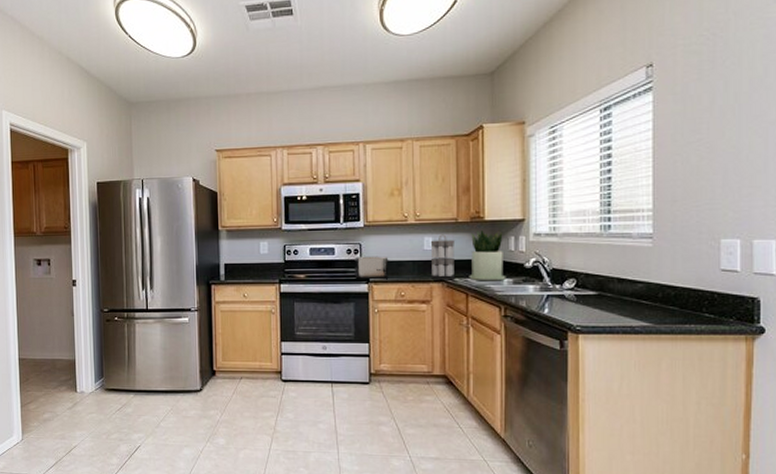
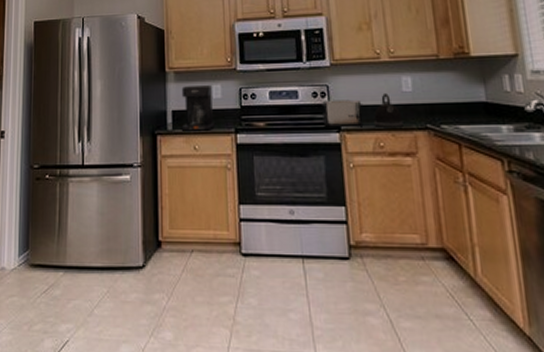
coffee maker: none [232,242,261,281] -> present [181,85,215,131]
kettle: none [397,251,422,280] -> present [373,93,404,127]
spice rack: present [430,234,456,281] -> none [409,73,444,128]
planter: present [469,231,506,281] -> none [456,68,505,129]

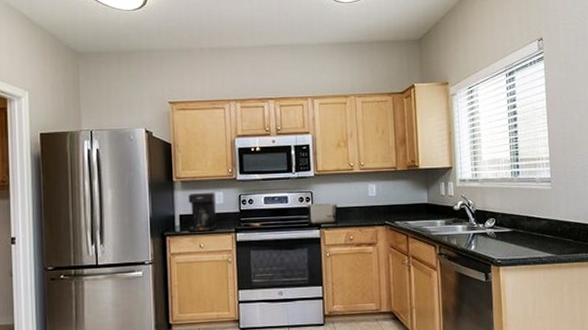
kettle: present [373,93,404,127] -> none [346,198,368,225]

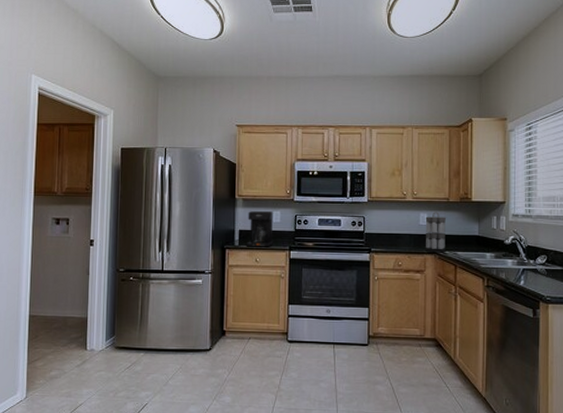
toaster: present [307,203,339,226] -> none [358,228,390,250]
spice rack: none [374,182,397,224] -> present [425,212,446,253]

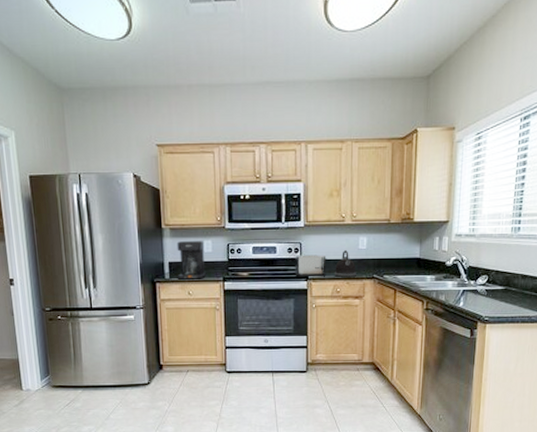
toaster: none [358,228,390,250] -> present [295,254,328,278]
kettle: none [396,225,417,251] -> present [334,250,356,277]
spice rack: present [425,212,446,253] -> none [364,234,386,278]

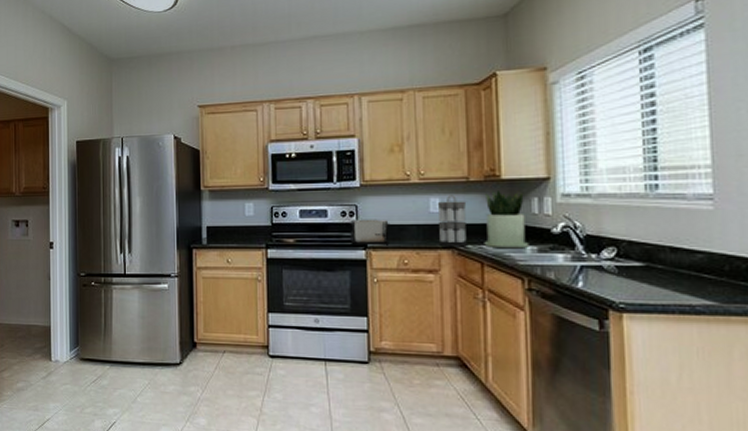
coffee maker: present [177,241,206,280] -> none [215,204,247,246]
kettle: present [334,250,356,277] -> none [399,214,428,246]
spice rack: none [364,234,386,278] -> present [437,195,468,247]
planter: none [397,231,430,278] -> present [484,191,530,249]

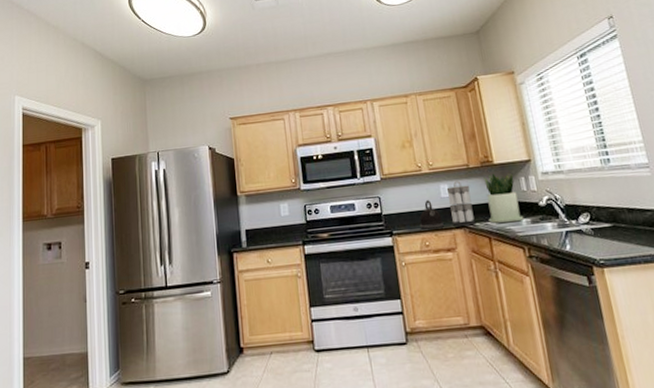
toaster: present [350,219,391,246] -> none [375,207,411,234]
kettle: none [399,214,428,246] -> present [419,200,444,230]

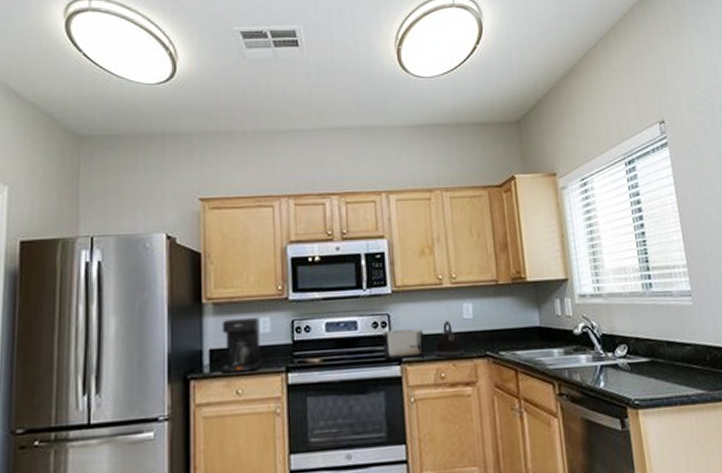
coffee maker: none [253,205,284,248] -> present [220,318,262,374]
toaster: none [375,207,411,234] -> present [382,328,425,361]
spice rack: present [446,180,477,227] -> none [470,299,502,356]
planter: present [483,173,524,224] -> none [514,293,557,354]

